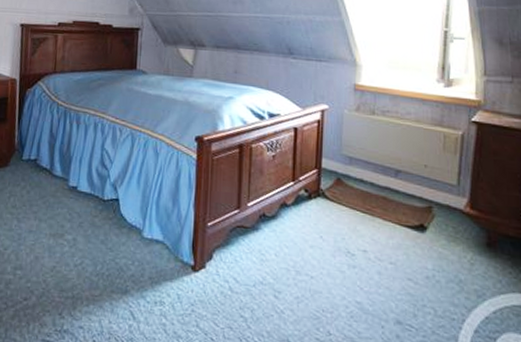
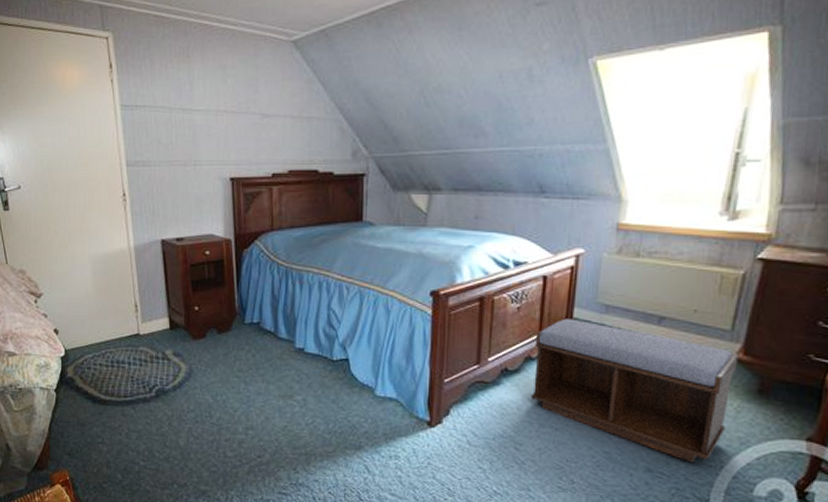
bench: none [287,168,467,316] -> present [530,318,739,463]

